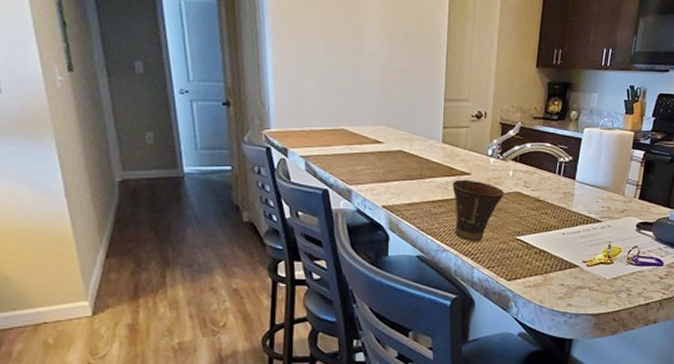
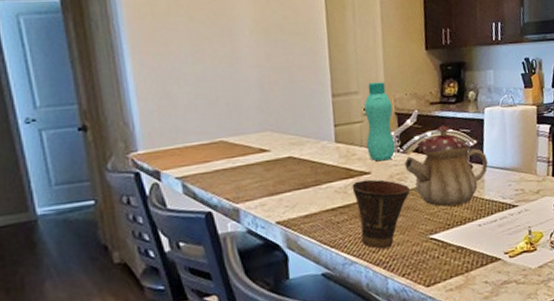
bottle: none [470,92,499,165] -> present [364,82,396,162]
teapot: none [502,139,580,213] -> present [404,125,488,207]

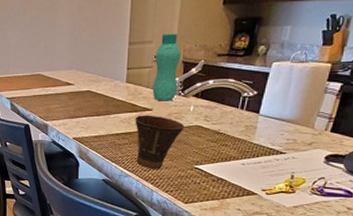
teapot: present [404,125,488,207] -> none [183,75,264,145]

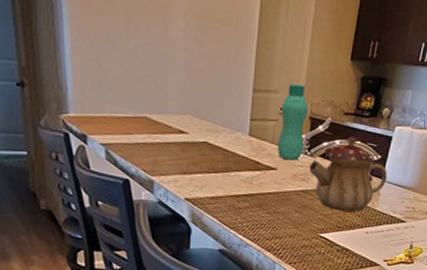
cup: present [135,115,185,169] -> none [257,174,311,238]
teapot: none [183,75,264,145] -> present [309,136,387,212]

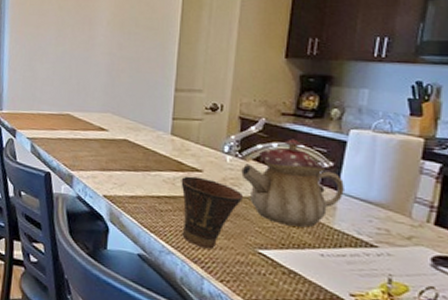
cup: none [257,174,311,238] -> present [181,176,244,249]
bottle: present [277,84,309,160] -> none [202,83,238,163]

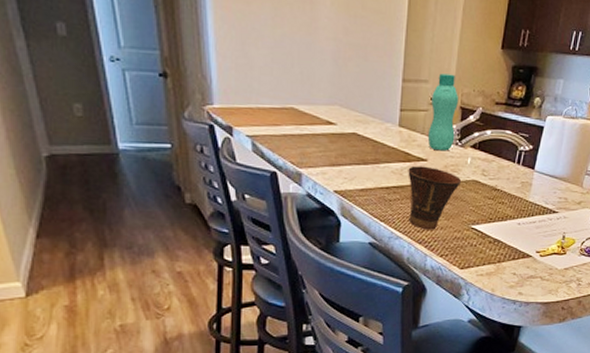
bottle: none [202,83,238,163] -> present [427,73,459,151]
teapot: present [241,138,344,228] -> none [460,126,539,203]

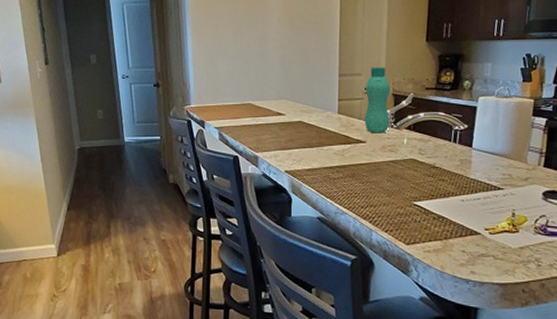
cup: present [408,165,462,230] -> none [349,147,400,206]

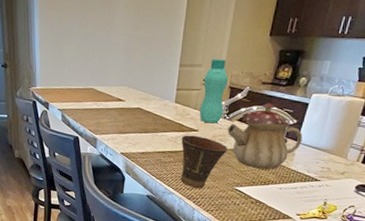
cup: none [349,147,400,206] -> present [180,135,228,189]
teapot: none [397,108,477,180] -> present [227,103,303,170]

